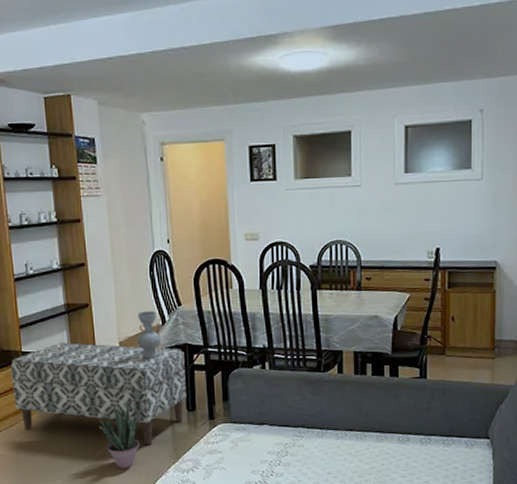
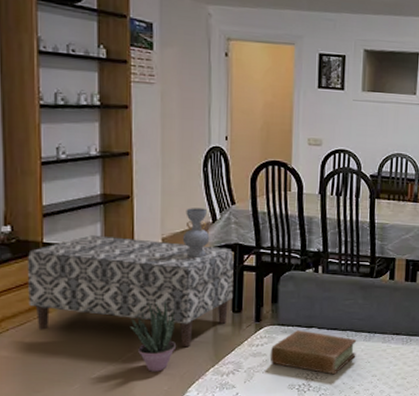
book: none [225,426,310,472] -> present [269,329,357,375]

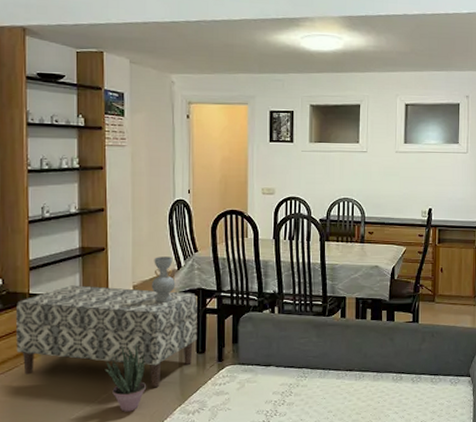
book: present [269,329,357,375] -> none [232,368,312,412]

